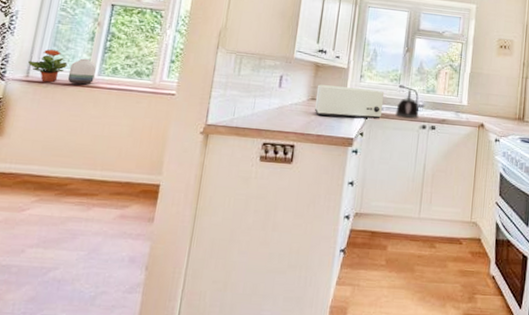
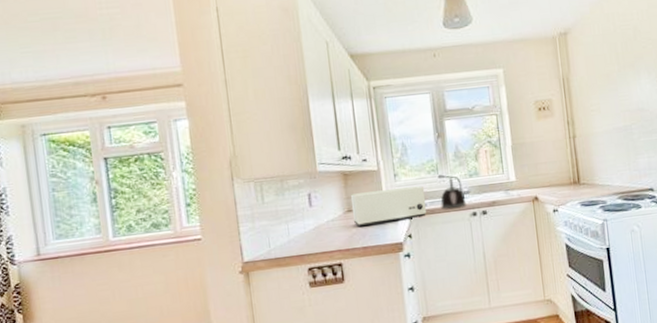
potted plant: present [28,49,68,83] -> none [35,220,77,257]
vase: present [67,58,96,85] -> none [80,222,111,252]

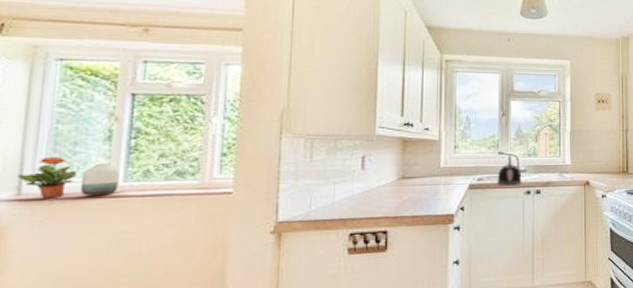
potted plant: none [35,220,77,257] -> present [18,156,77,199]
vase: none [80,222,111,252] -> present [79,163,120,196]
toaster: present [350,186,427,227] -> none [406,160,483,195]

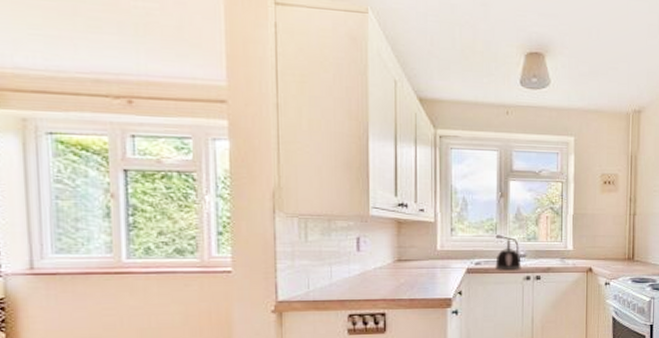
potted plant: present [18,156,77,199] -> none [28,232,83,273]
vase: present [79,163,120,196] -> none [86,240,123,272]

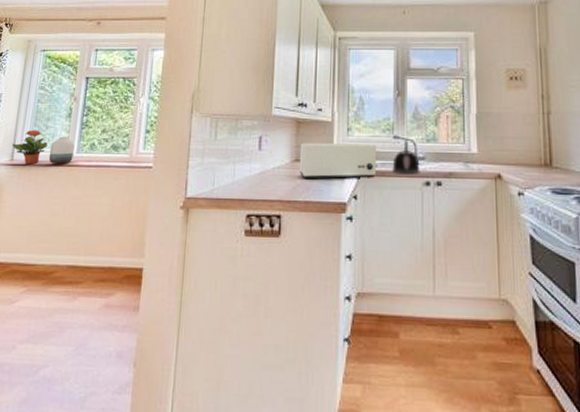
potted plant: none [28,232,83,273] -> present [12,129,48,165]
vase: none [86,240,123,272] -> present [48,136,75,164]
toaster: none [402,243,481,278] -> present [299,143,377,180]

